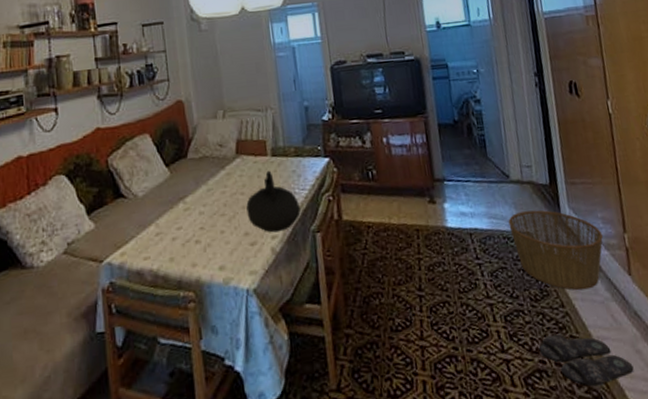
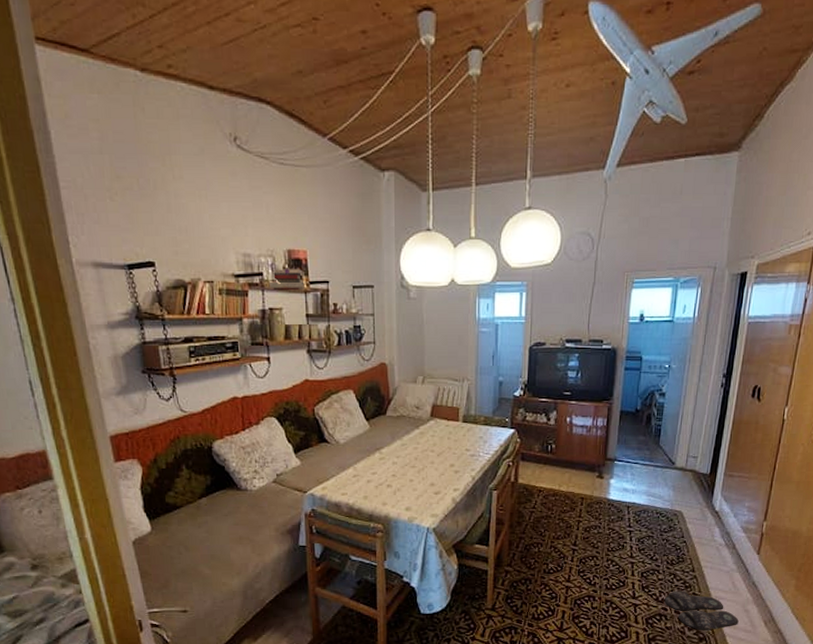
books: none [55,13,94,38] -> present [268,269,306,291]
teapot: present [246,170,301,233] -> none [435,434,482,486]
basket: present [508,210,604,291] -> none [664,494,745,561]

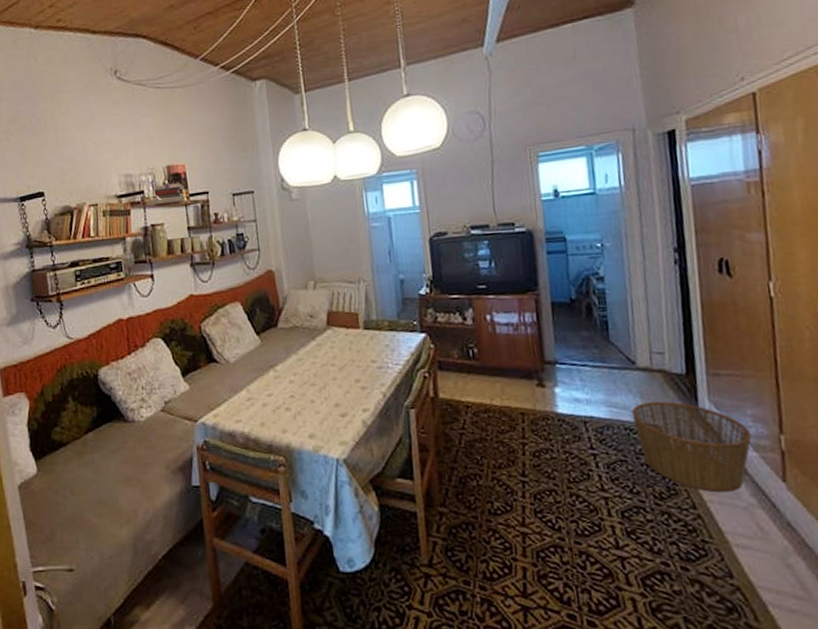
basket: none [664,494,745,561] -> present [631,401,753,493]
slippers: present [665,591,739,630] -> none [662,538,782,596]

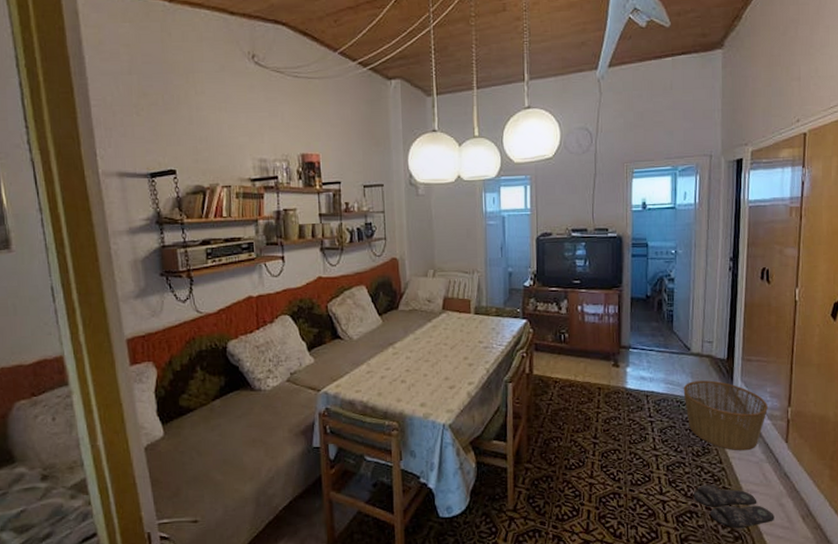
books: present [149,183,187,207] -> none [283,171,319,193]
slippers: none [662,538,782,596] -> present [694,485,775,528]

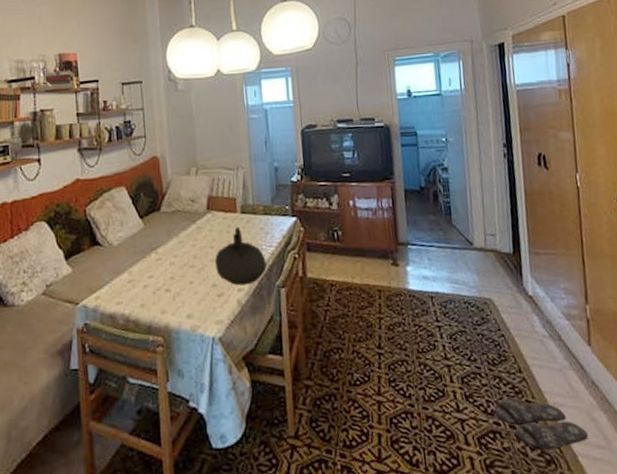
books: none [283,171,319,193] -> present [40,70,77,93]
teapot: none [448,326,496,380] -> present [215,226,267,286]
basket: present [683,380,769,451] -> none [469,277,565,358]

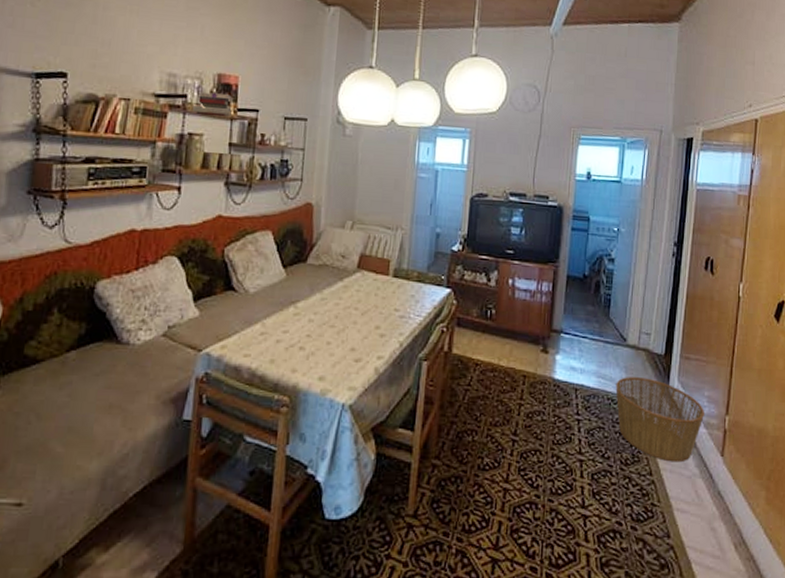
teapot: present [215,226,267,286] -> none [357,290,412,353]
basket: none [469,277,565,358] -> present [615,377,706,463]
slippers: present [495,399,588,450] -> none [619,500,705,554]

